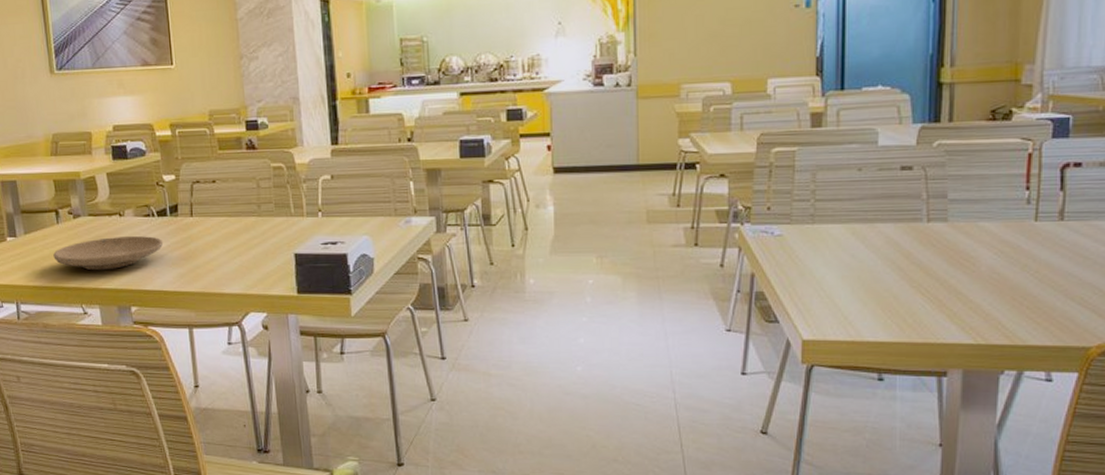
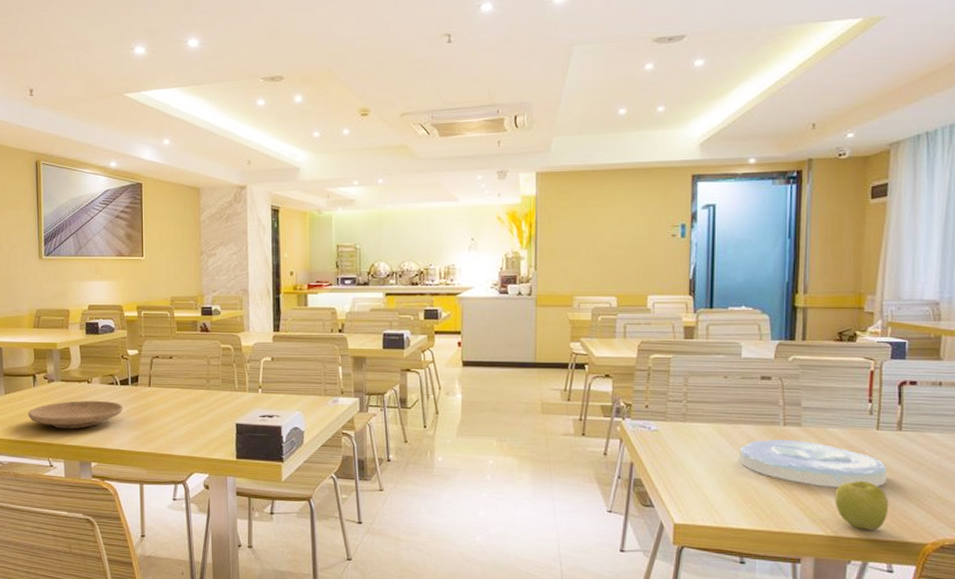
plate: none [875,237,1046,289] -> present [739,439,887,487]
apple: none [986,279,1049,335] -> present [834,480,889,530]

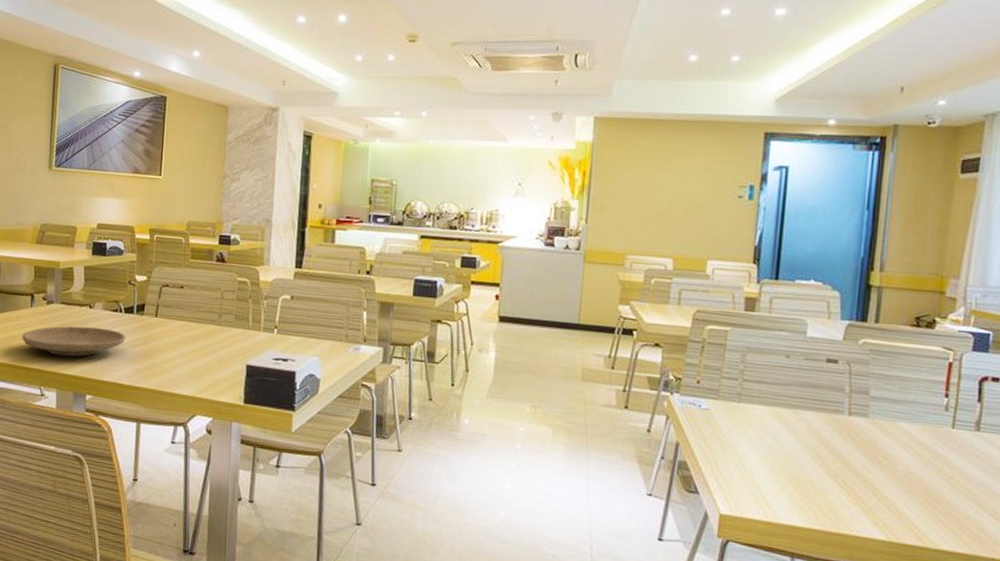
plate: present [739,439,887,487] -> none [796,429,961,491]
apple: present [834,480,889,530] -> none [900,482,961,540]

